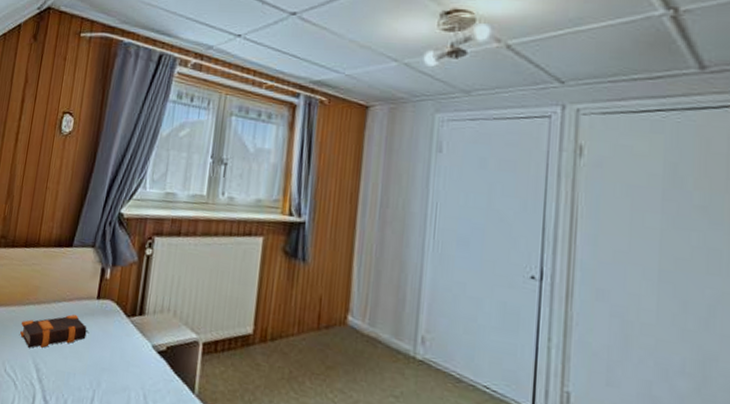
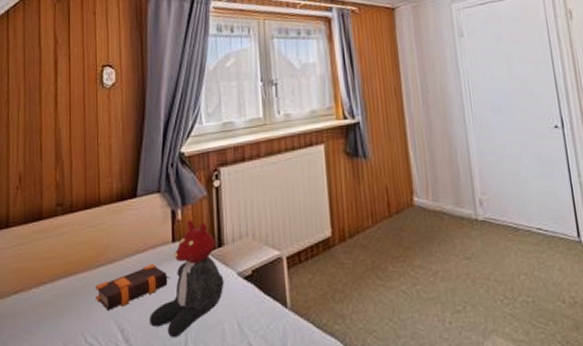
teddy bear: none [63,281,139,391] -> present [150,219,224,338]

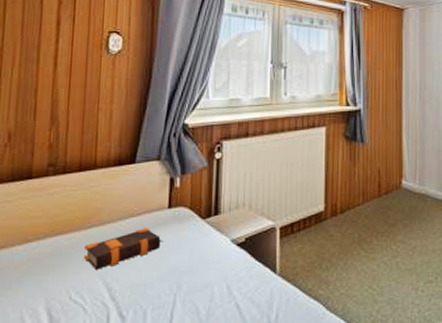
teddy bear: present [150,219,224,338] -> none [139,188,217,298]

